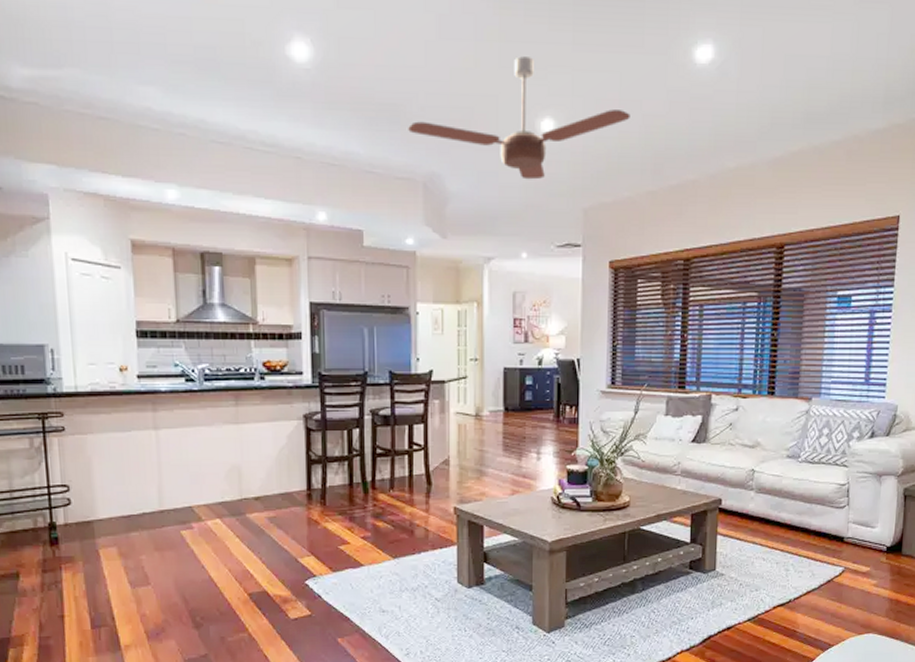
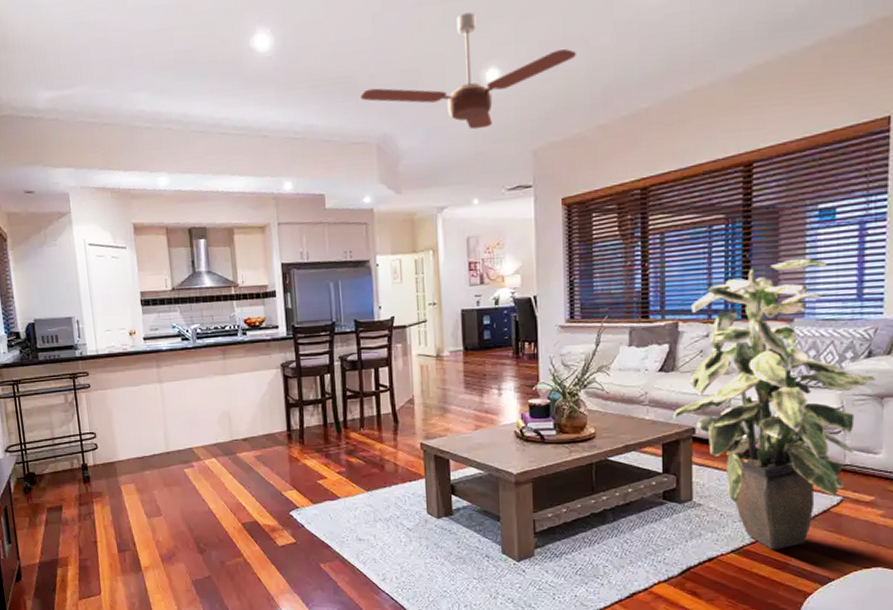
indoor plant: none [702,341,877,618] -> present [672,258,877,550]

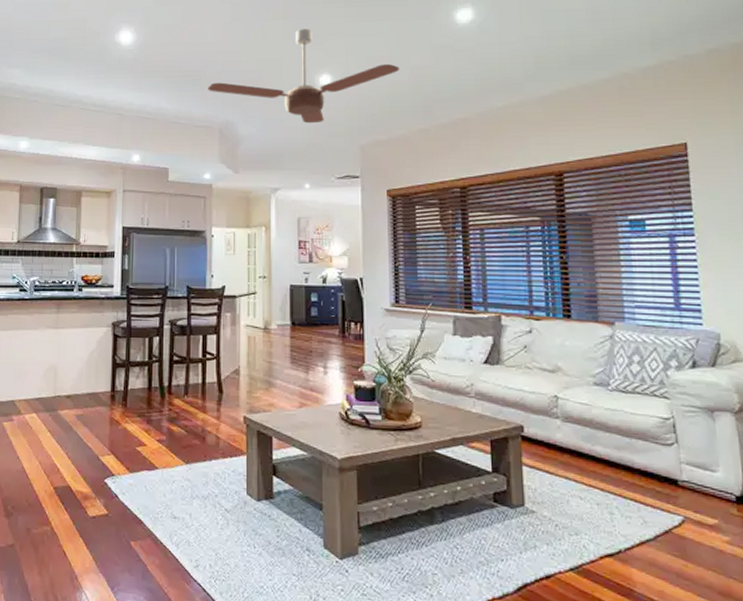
indoor plant: present [672,258,877,550] -> none [499,264,704,572]

